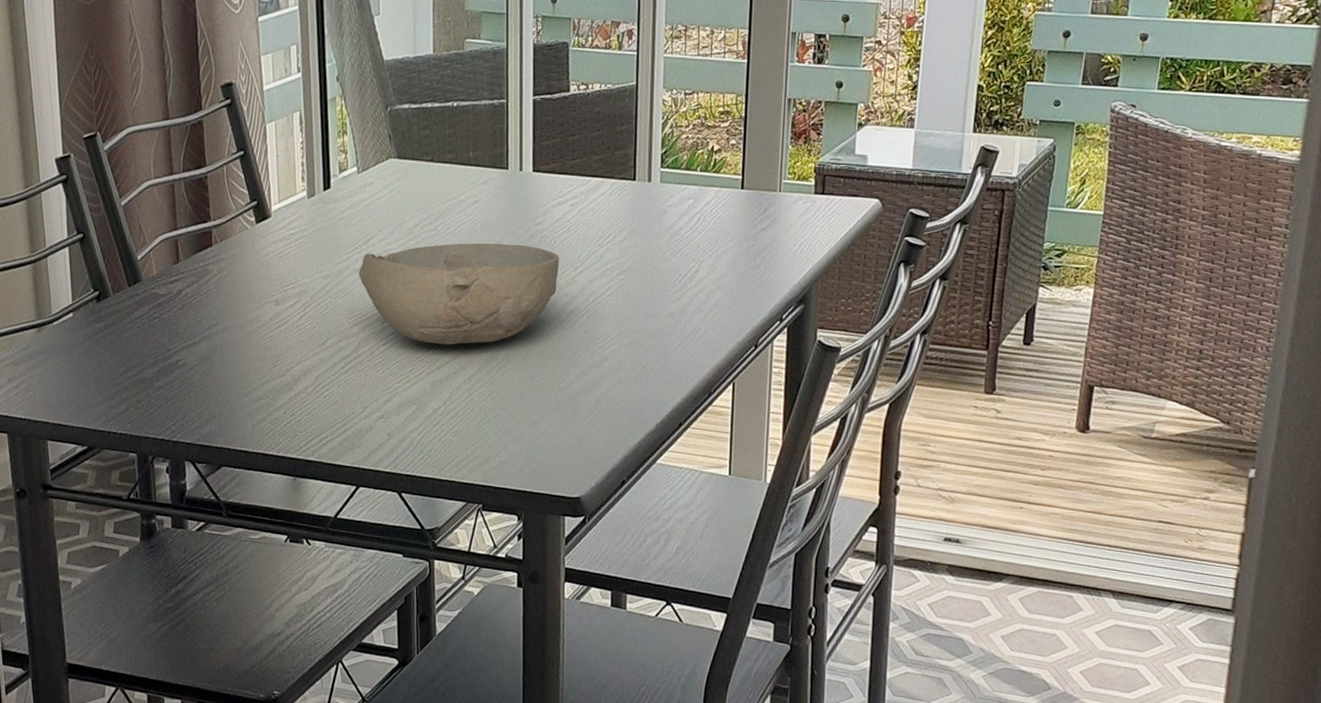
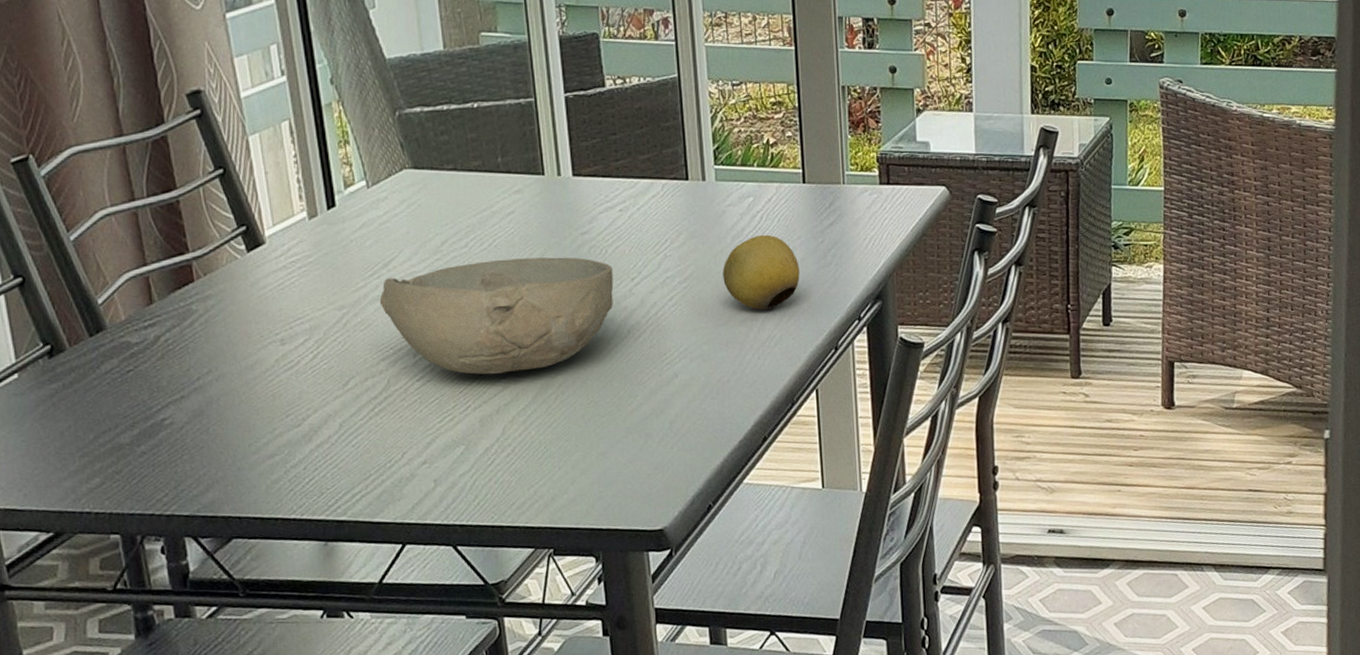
fruit: none [658,235,730,306] -> present [723,234,800,311]

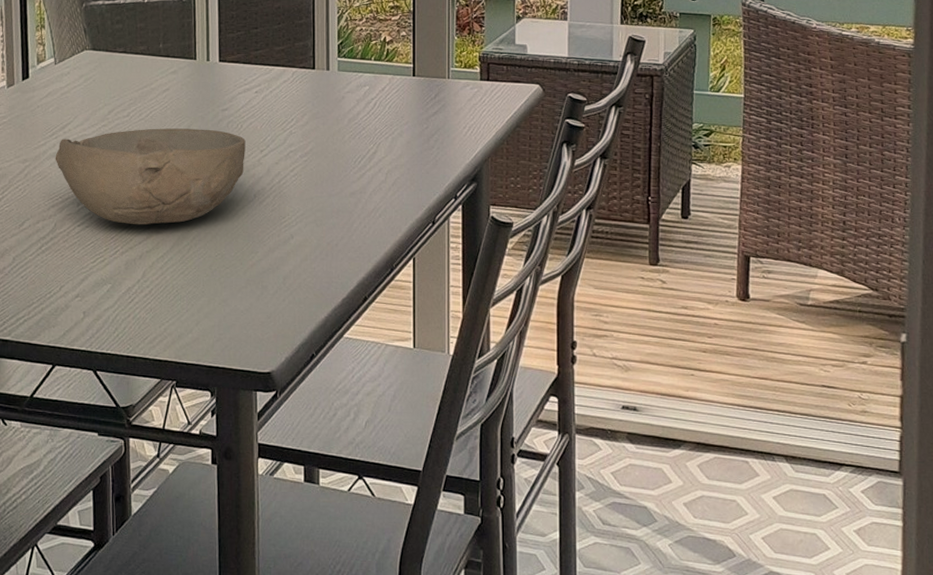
fruit: present [723,234,800,311] -> none [338,119,405,185]

